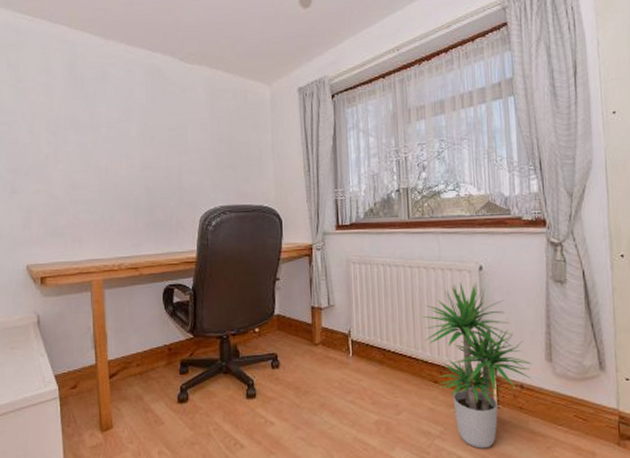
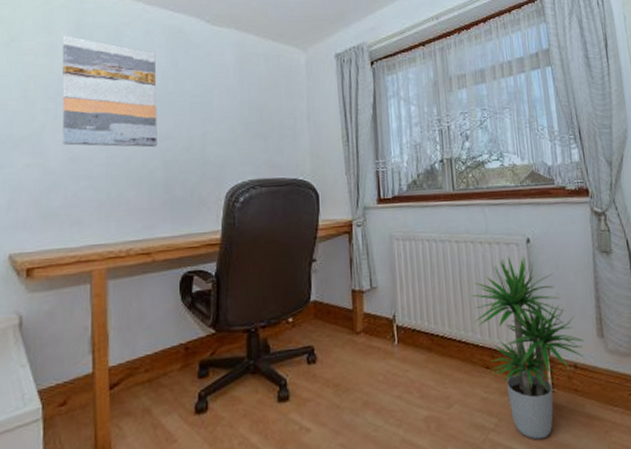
wall art: none [58,76,141,176] -> present [62,35,157,148]

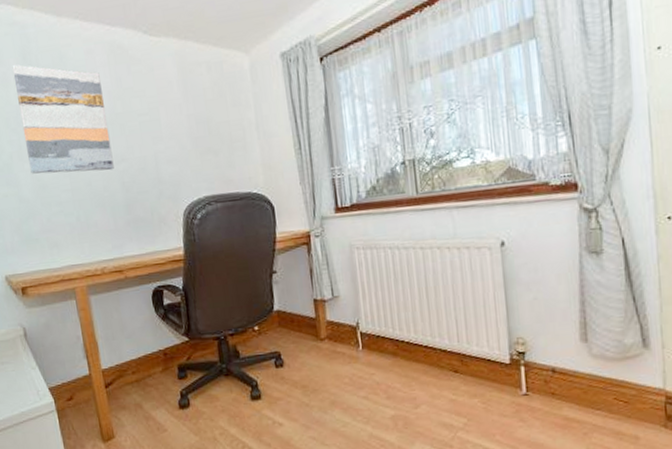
potted plant: present [471,256,585,440] -> none [438,260,565,439]

